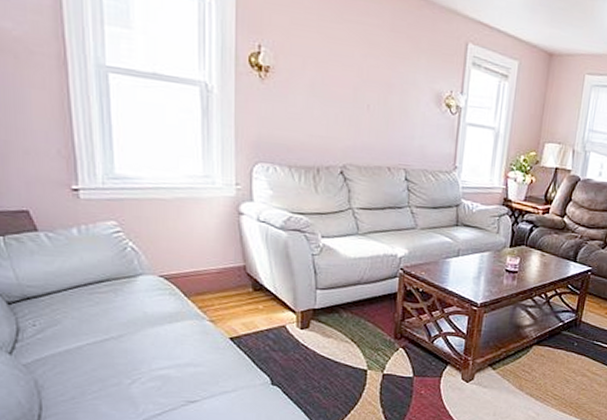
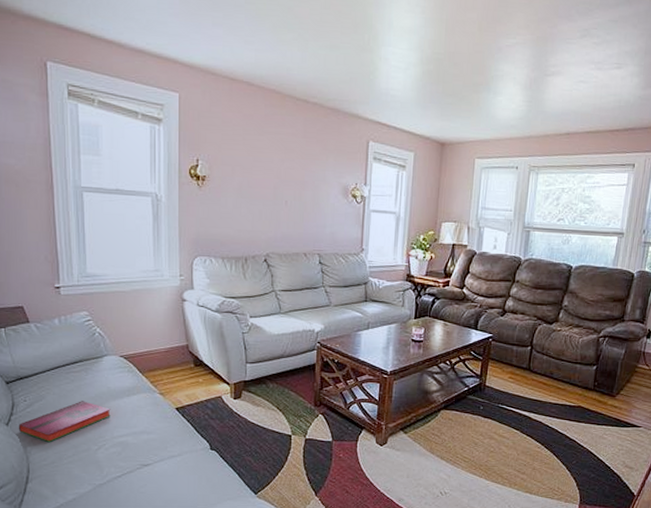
hardback book: none [25,327,148,376] -> present [18,401,111,443]

